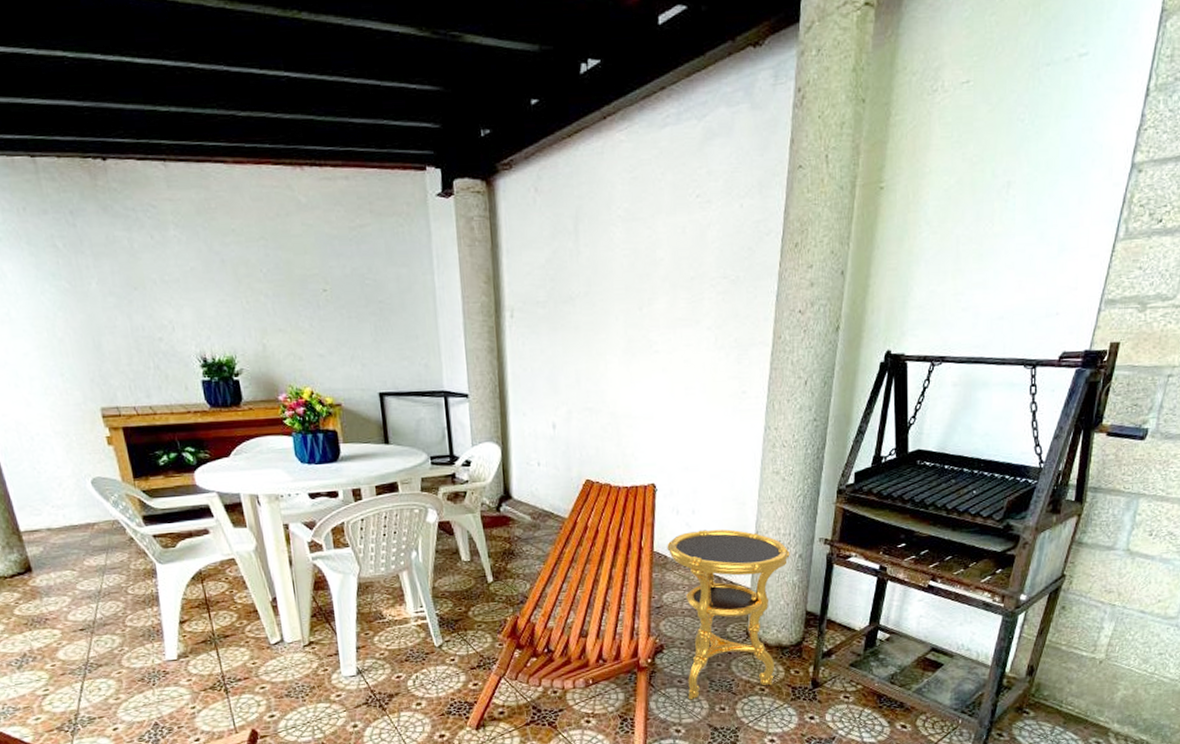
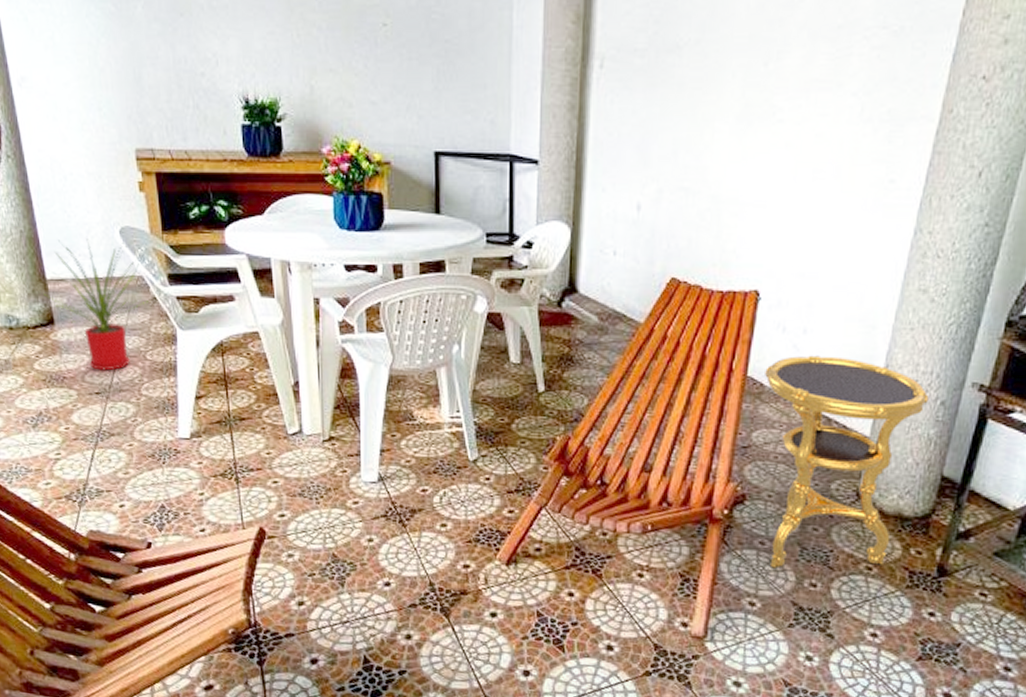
house plant: none [12,490,129,609] -> present [40,237,151,371]

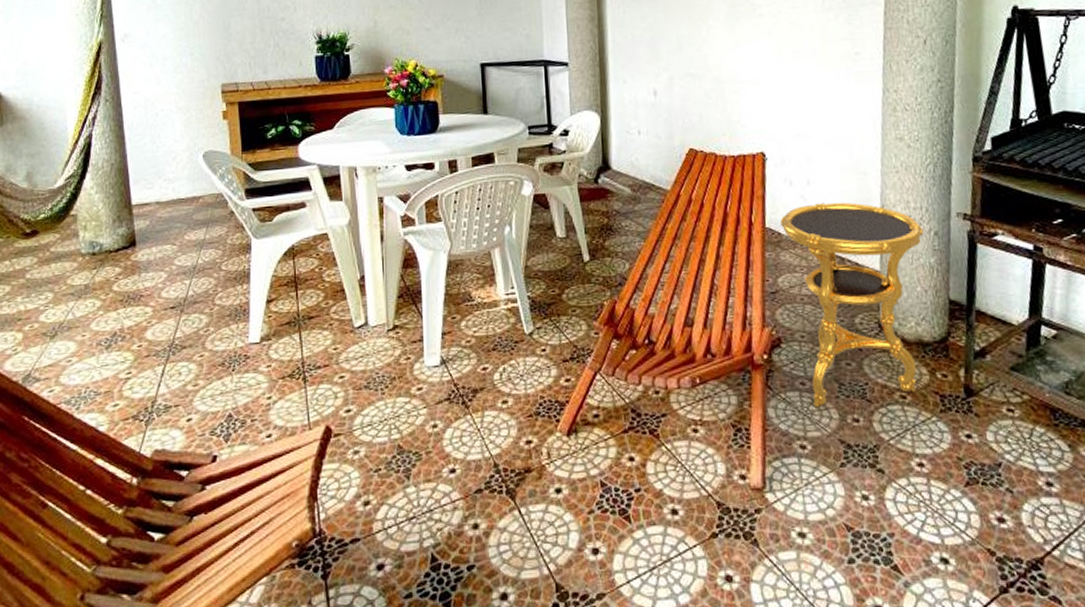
house plant: present [40,237,151,371] -> none [127,163,229,286]

